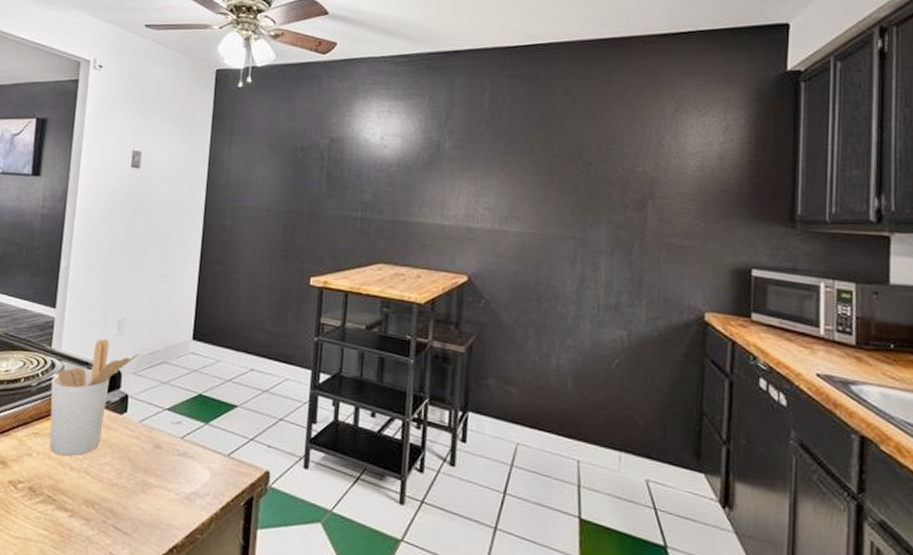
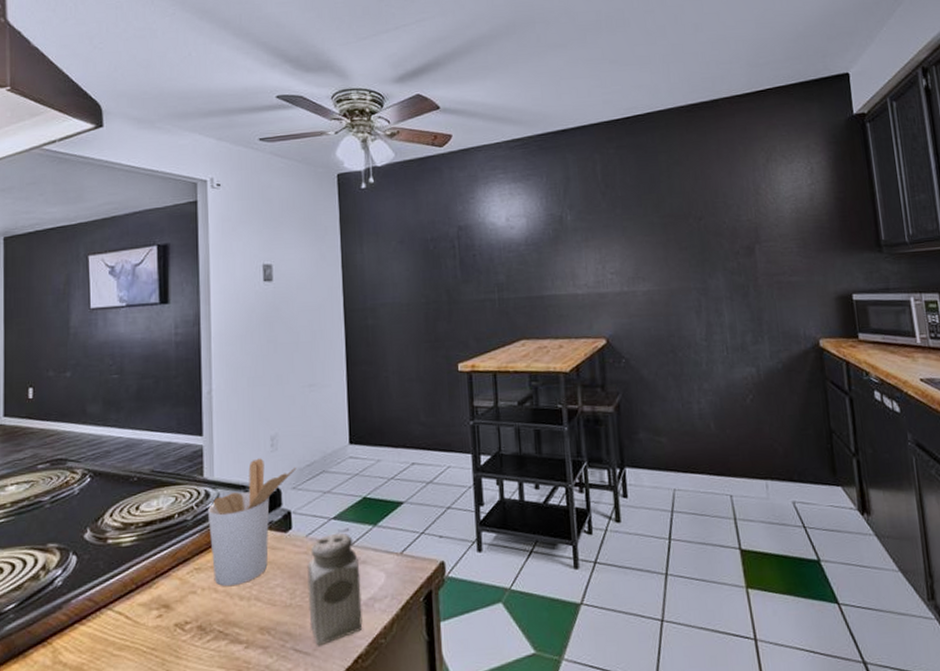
salt shaker: none [133,423,187,529] -> present [307,532,363,646]

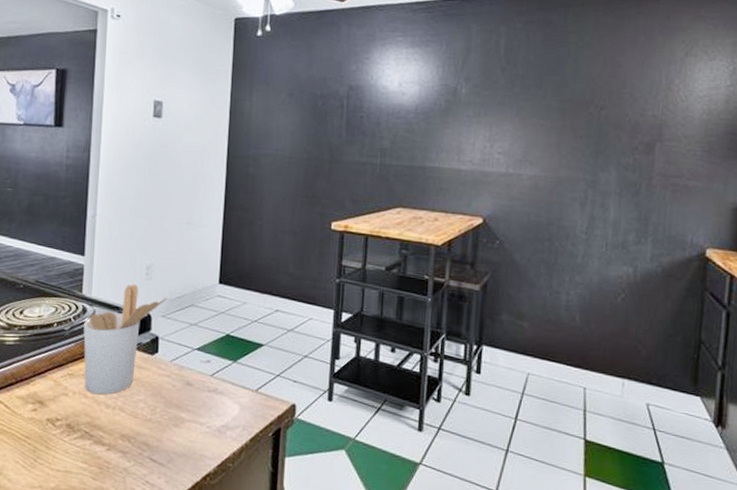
salt shaker: present [307,532,363,646] -> none [166,362,217,460]

